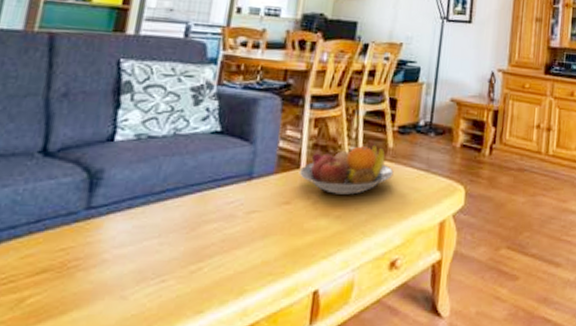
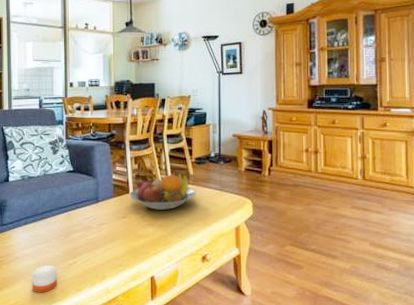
candle: none [120,273,169,317] -> present [32,266,57,293]

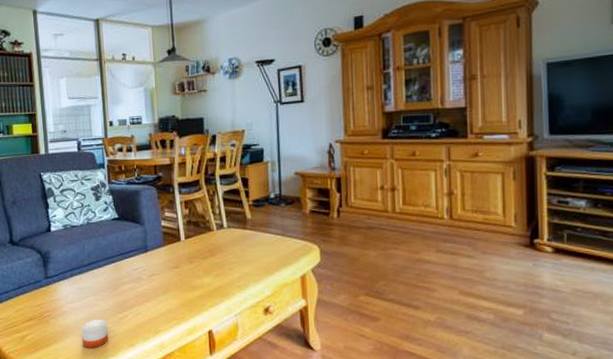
fruit bowl: present [129,172,196,210] -> none [180,217,255,259]

